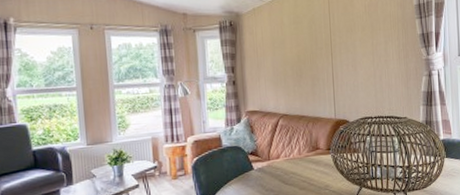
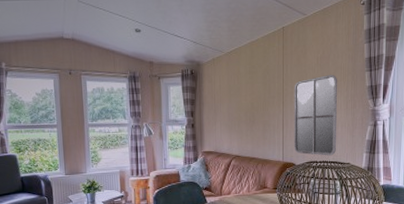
home mirror: none [342,23,392,111] -> present [293,75,338,156]

